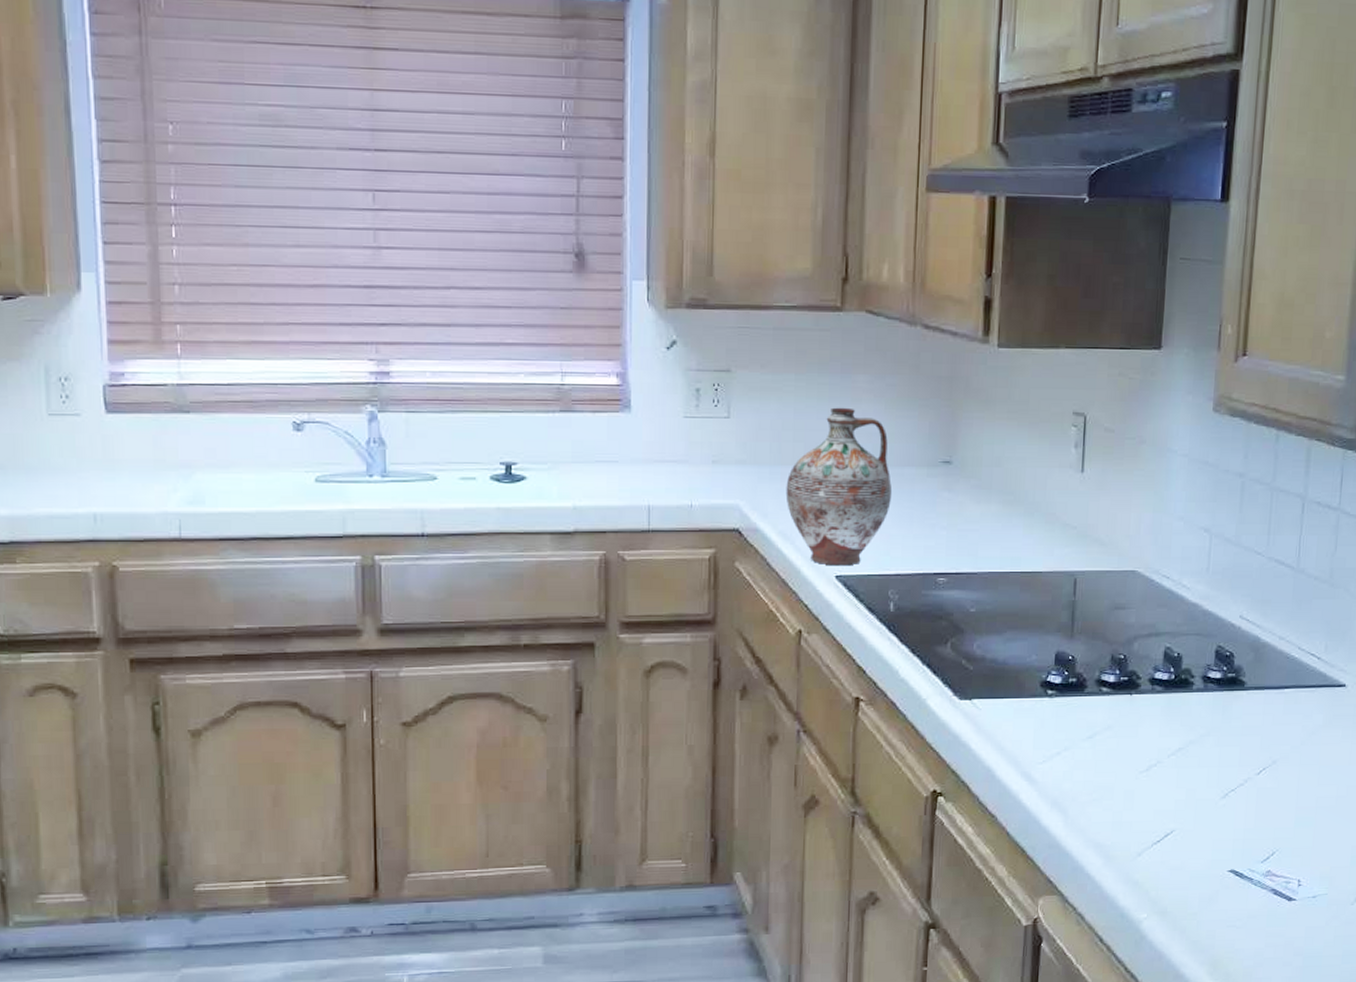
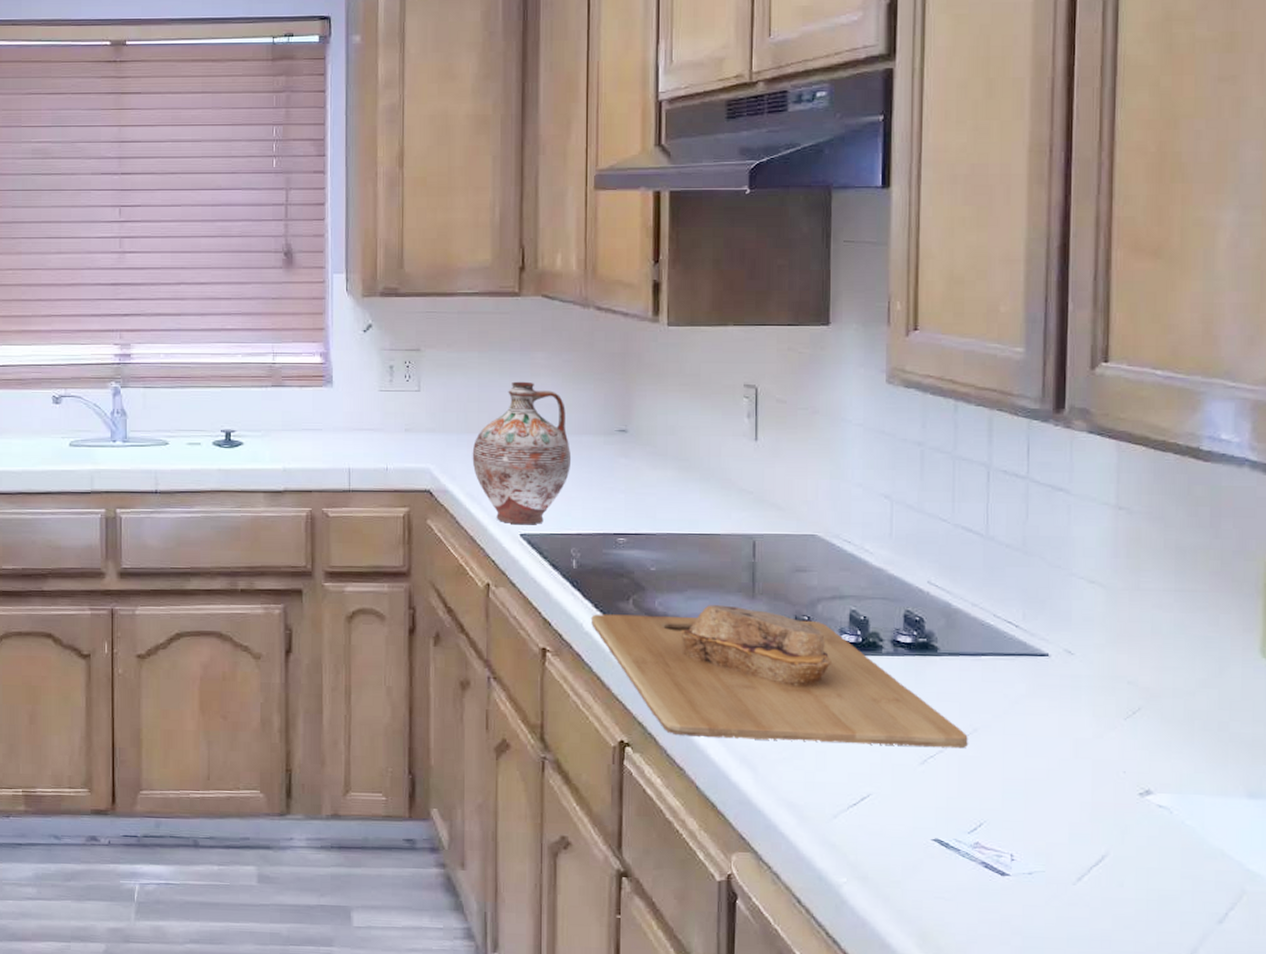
cutting board: none [906,646,1267,783] -> present [590,605,968,749]

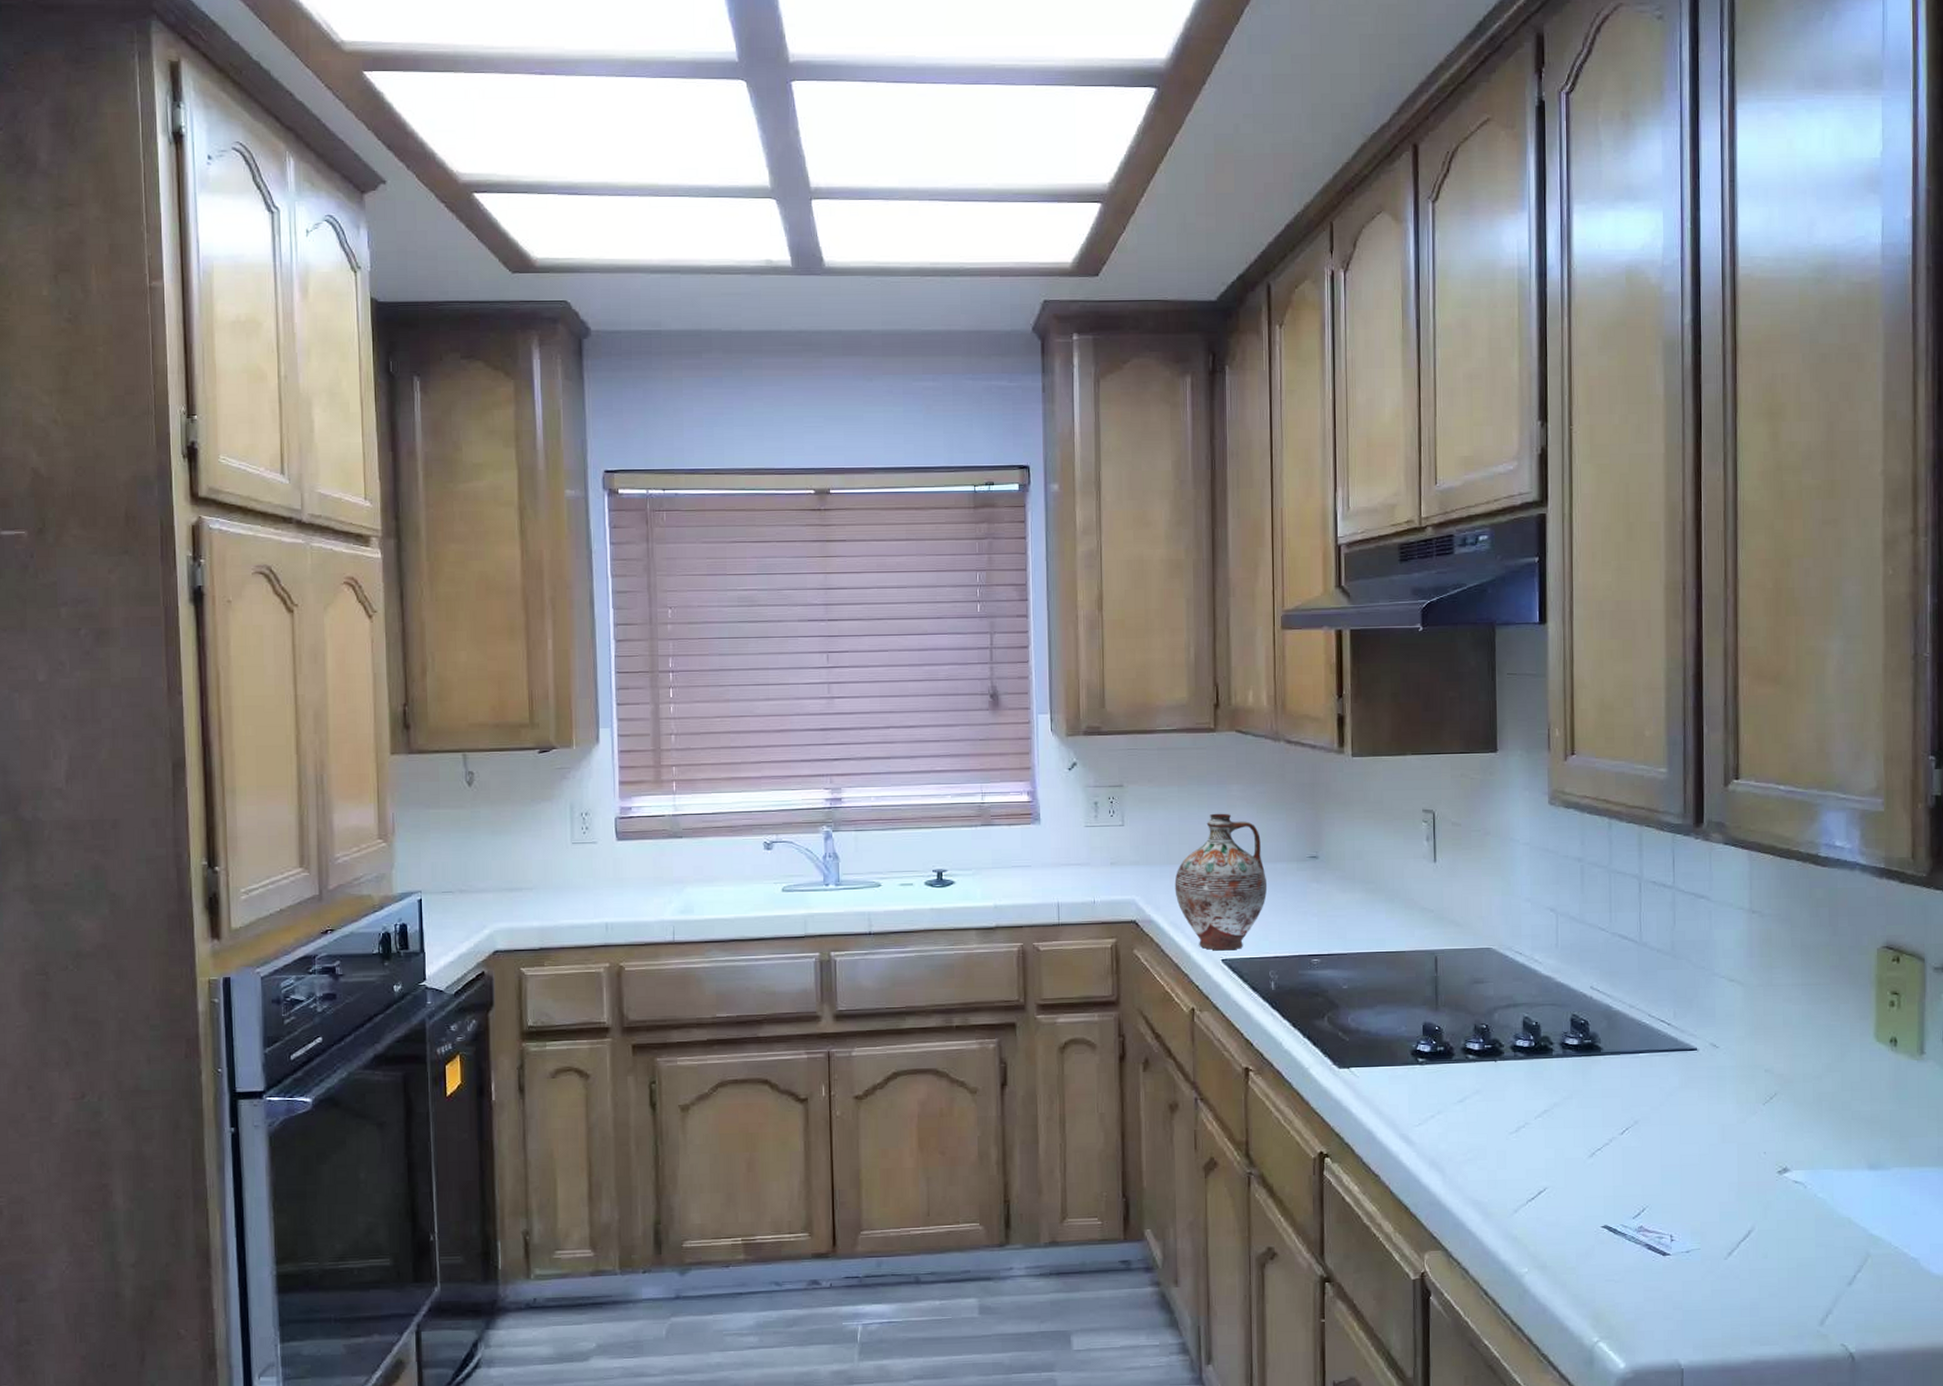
cutting board: present [590,605,968,749] -> none [1289,1018,1630,1145]

